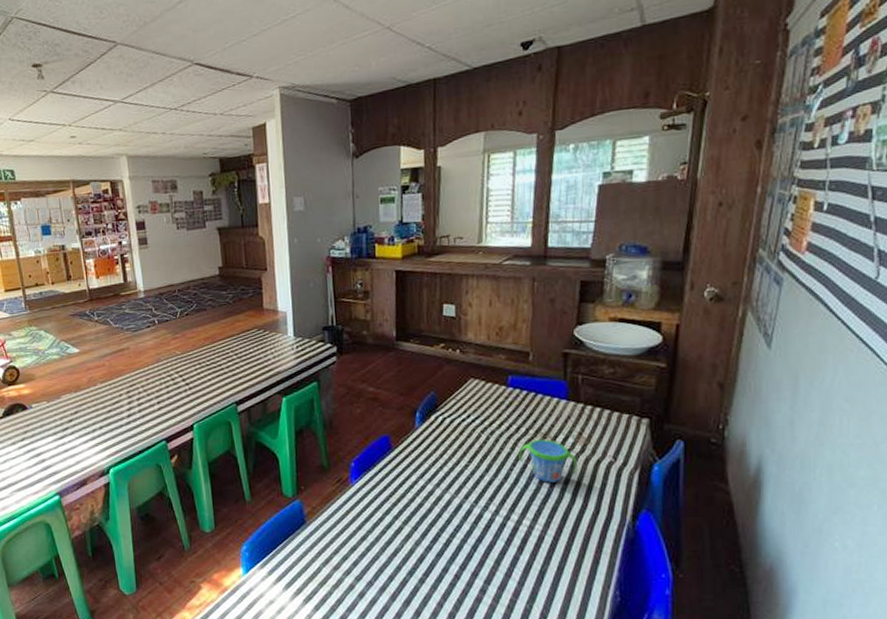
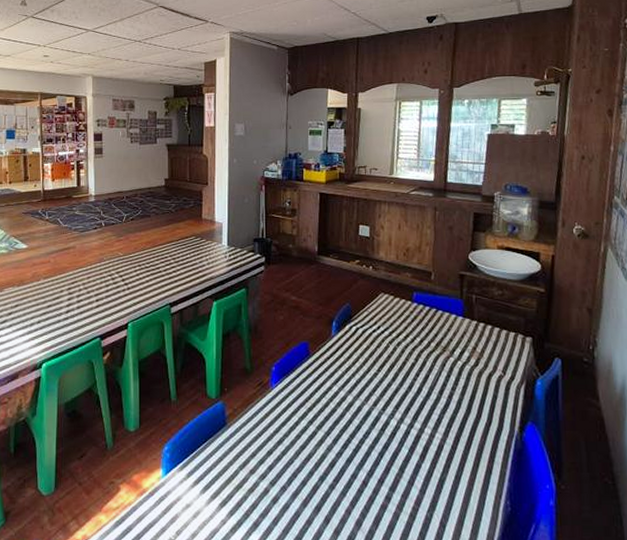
snack cup: present [519,440,577,484] -> none [422,353,472,394]

